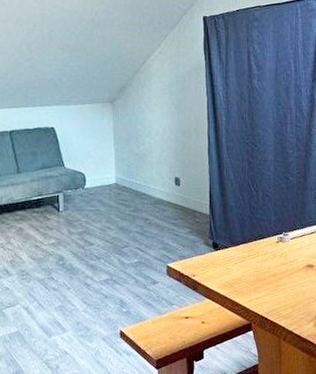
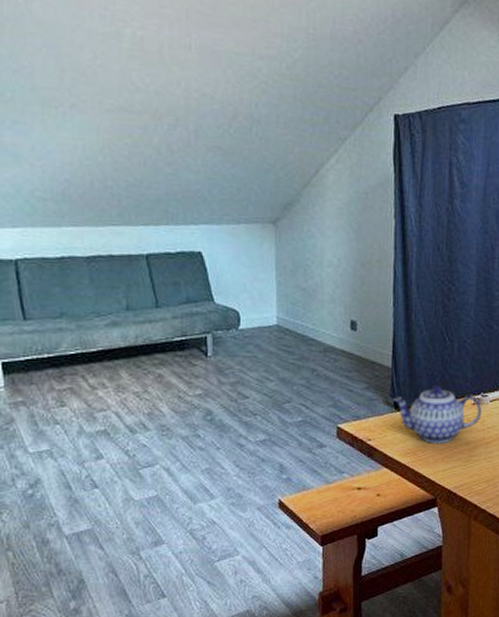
teapot: none [212,227,285,276] -> present [394,384,482,443]

